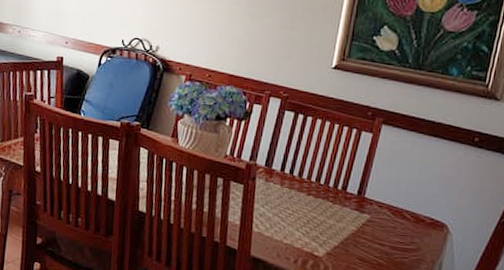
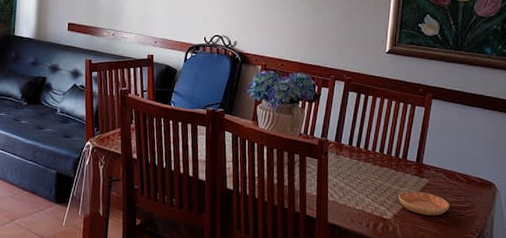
saucer: none [333,226,393,257] -> present [398,191,450,216]

